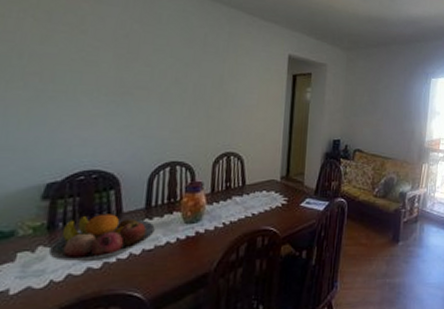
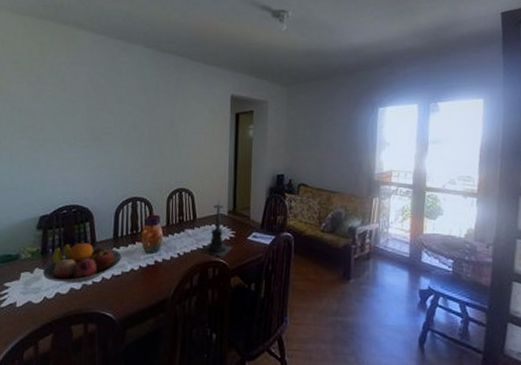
candle holder: none [248,164,285,225] -> present [200,199,233,257]

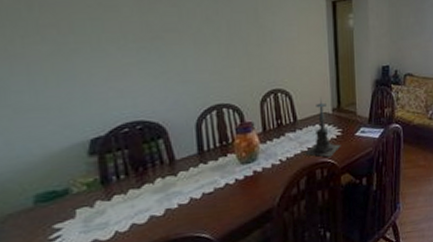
fruit bowl: present [42,242,122,284] -> none [107,162,212,212]

